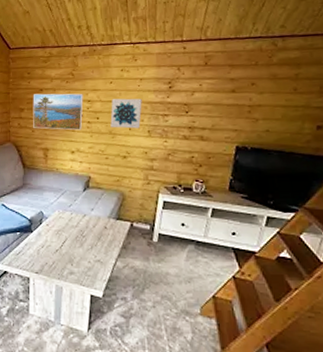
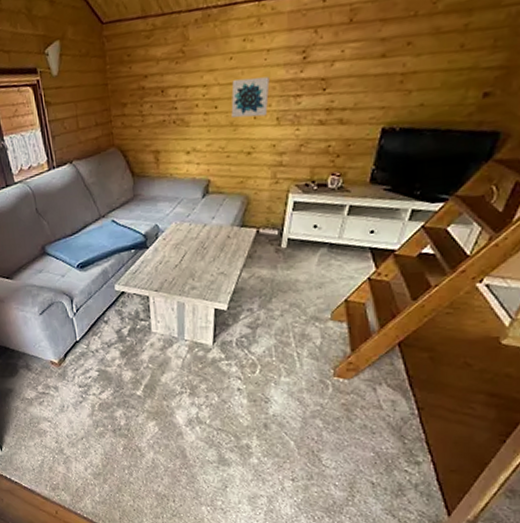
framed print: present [33,93,84,131] -> none [136,76,198,128]

